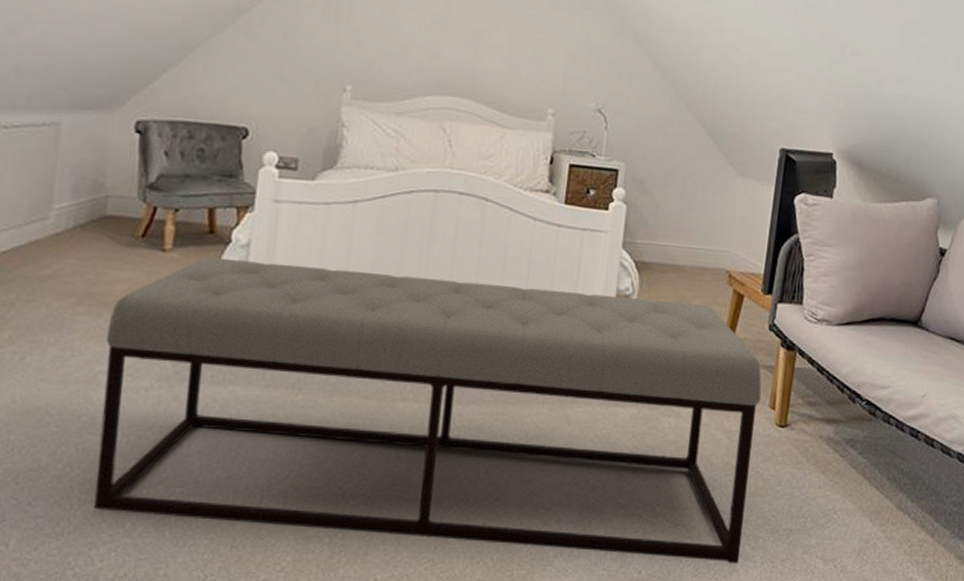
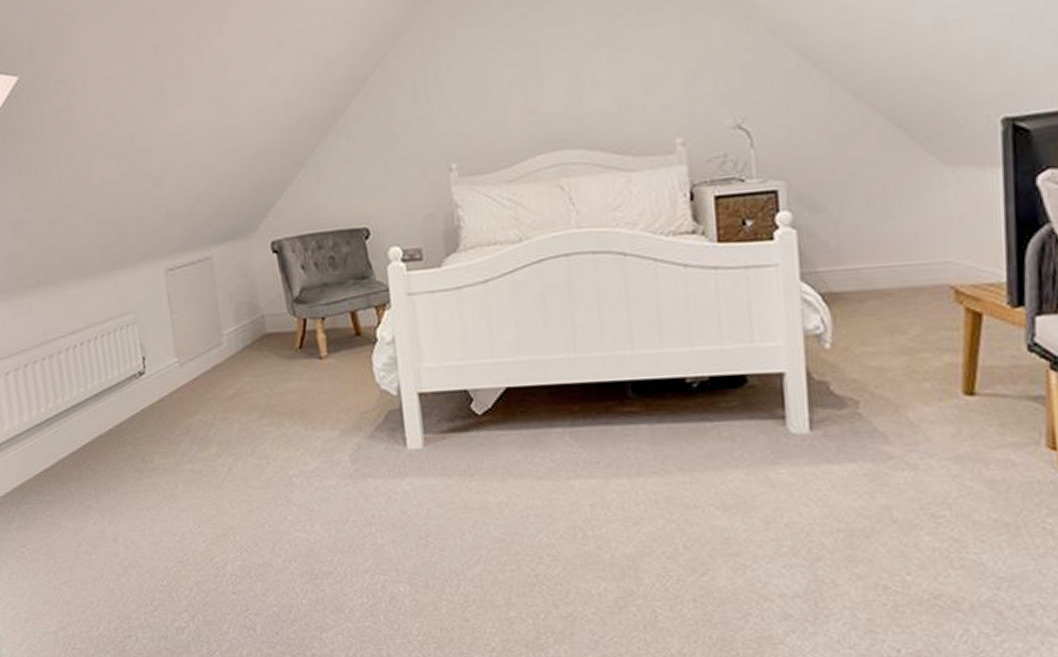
bench: present [94,257,762,564] -> none [290,332,1038,641]

